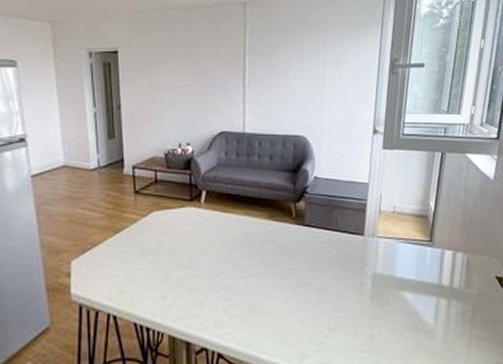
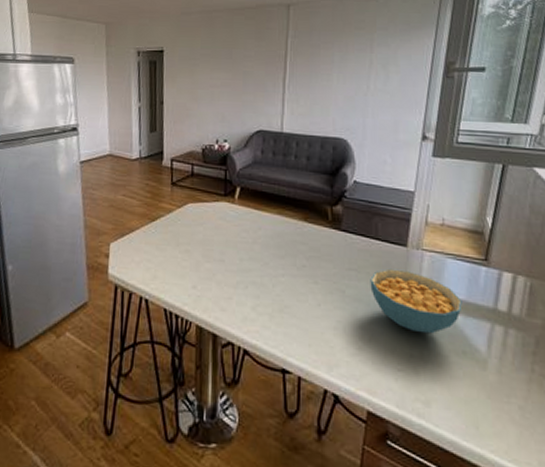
cereal bowl: none [333,257,413,315] -> present [370,268,462,334]

